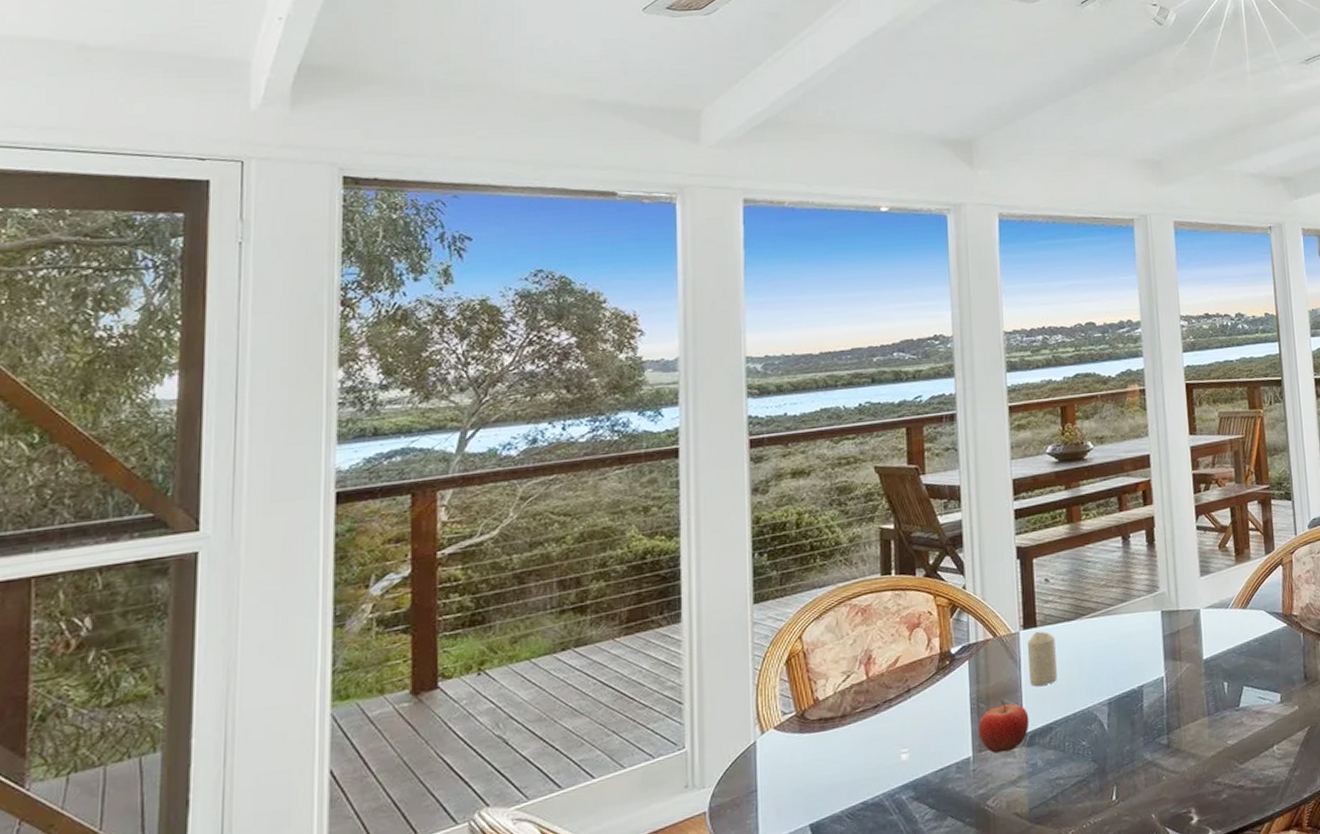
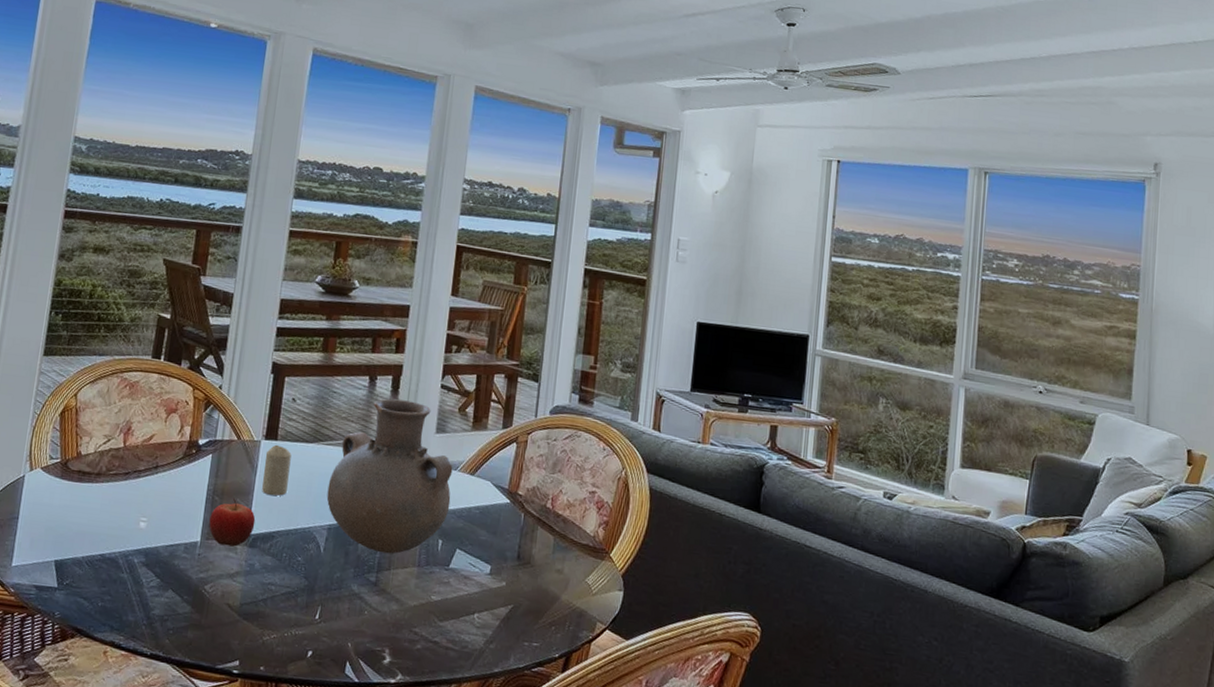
vase: none [1099,550,1229,713] -> present [326,398,453,554]

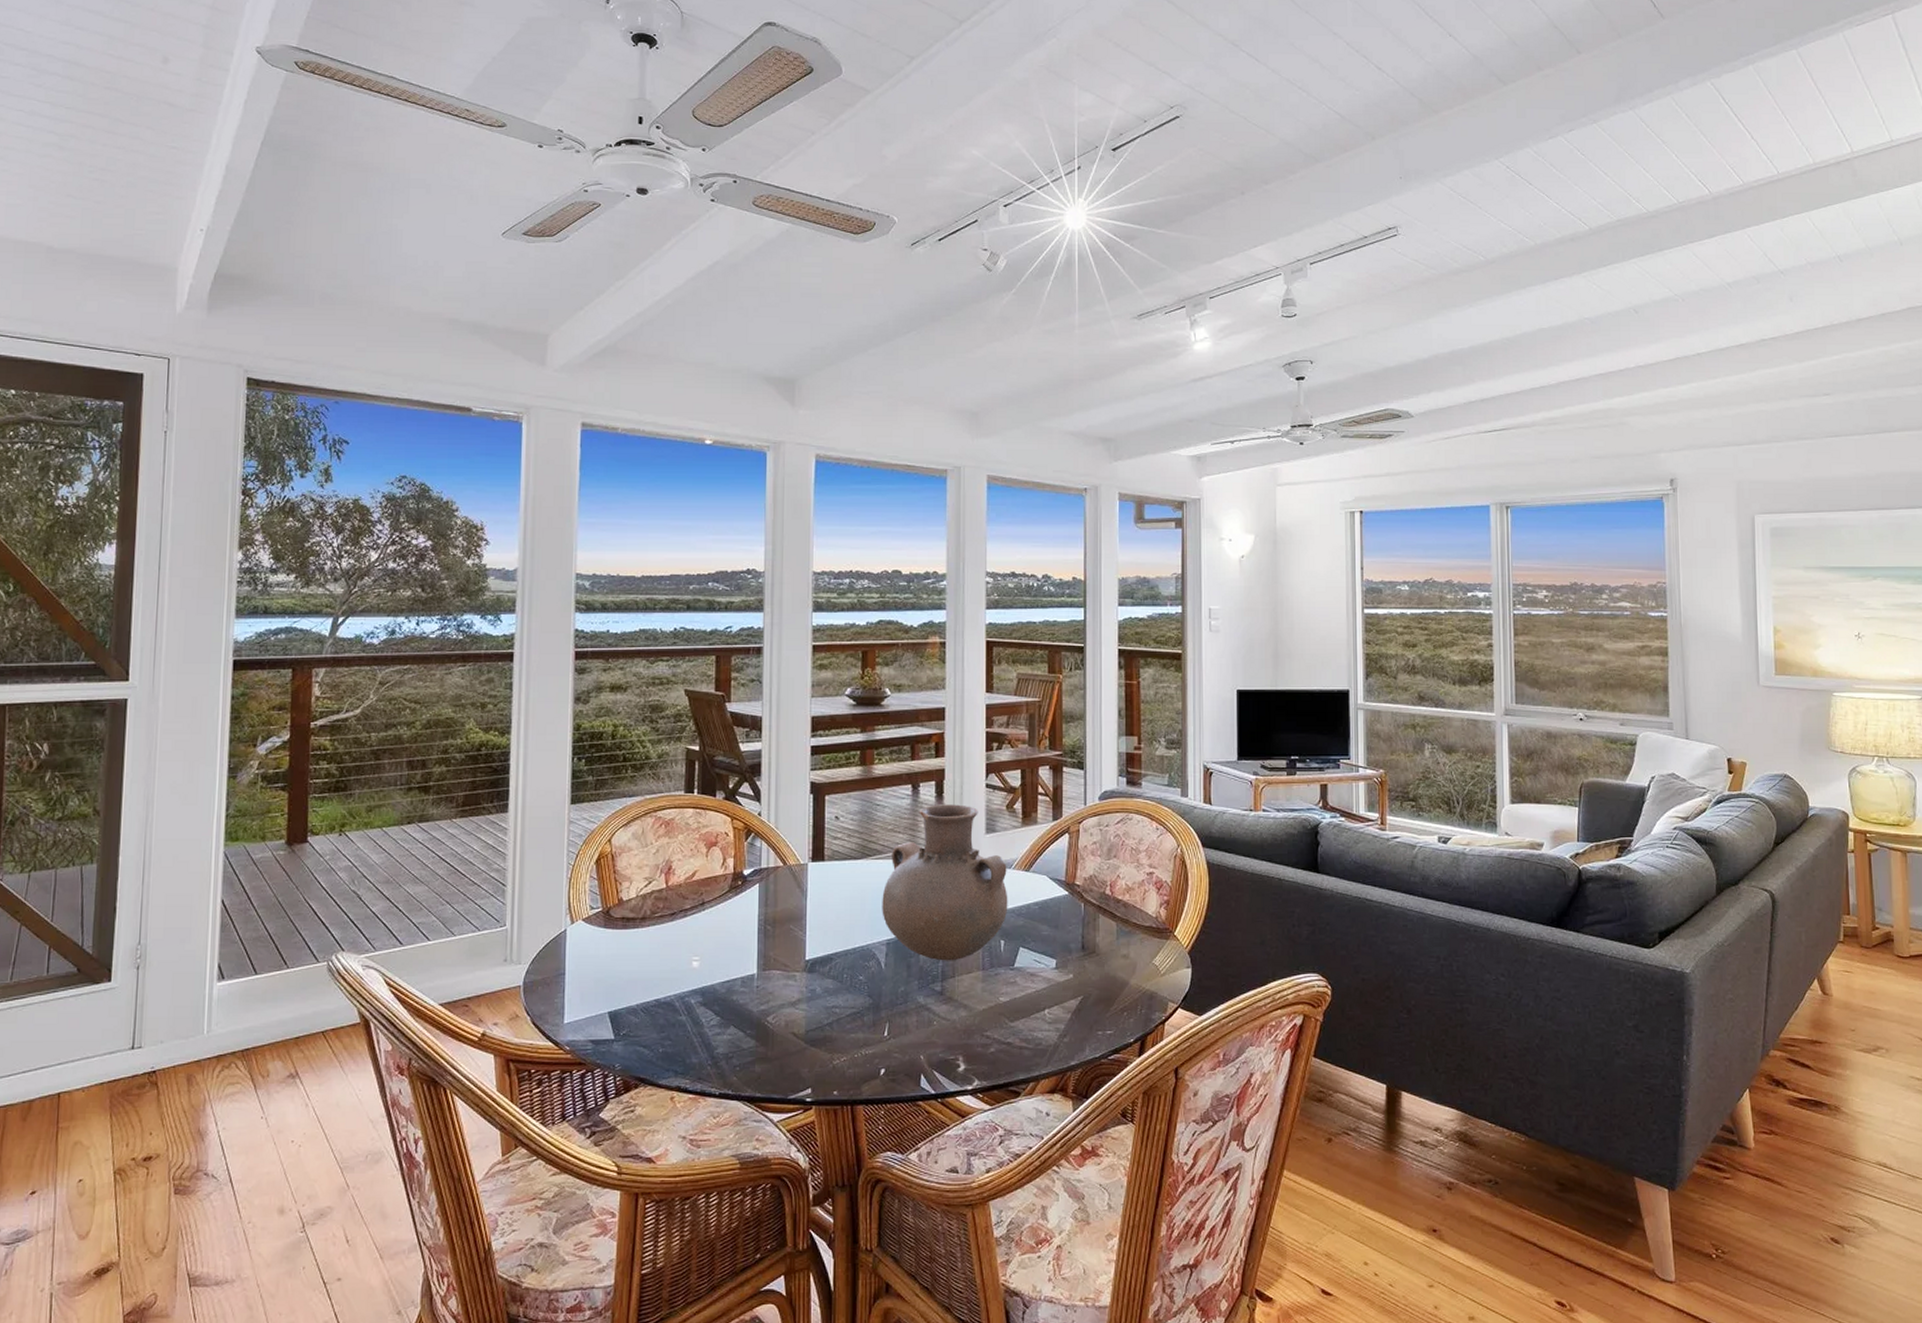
fruit: present [209,498,256,547] -> none [764,925,812,974]
candle: present [262,444,292,496] -> none [814,865,841,917]

